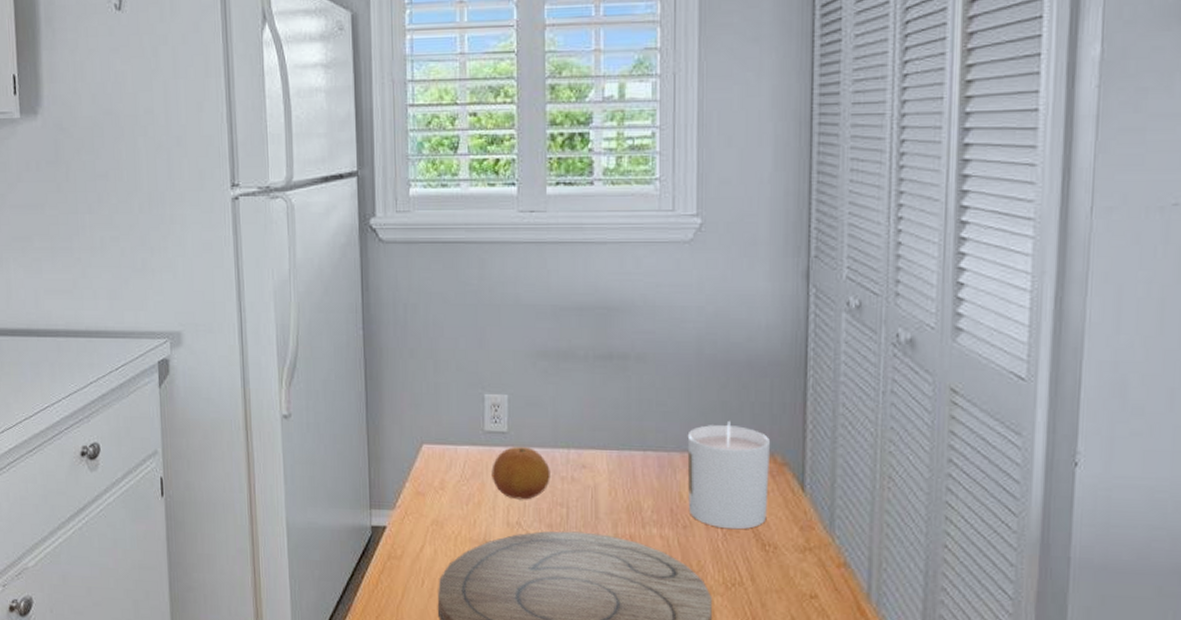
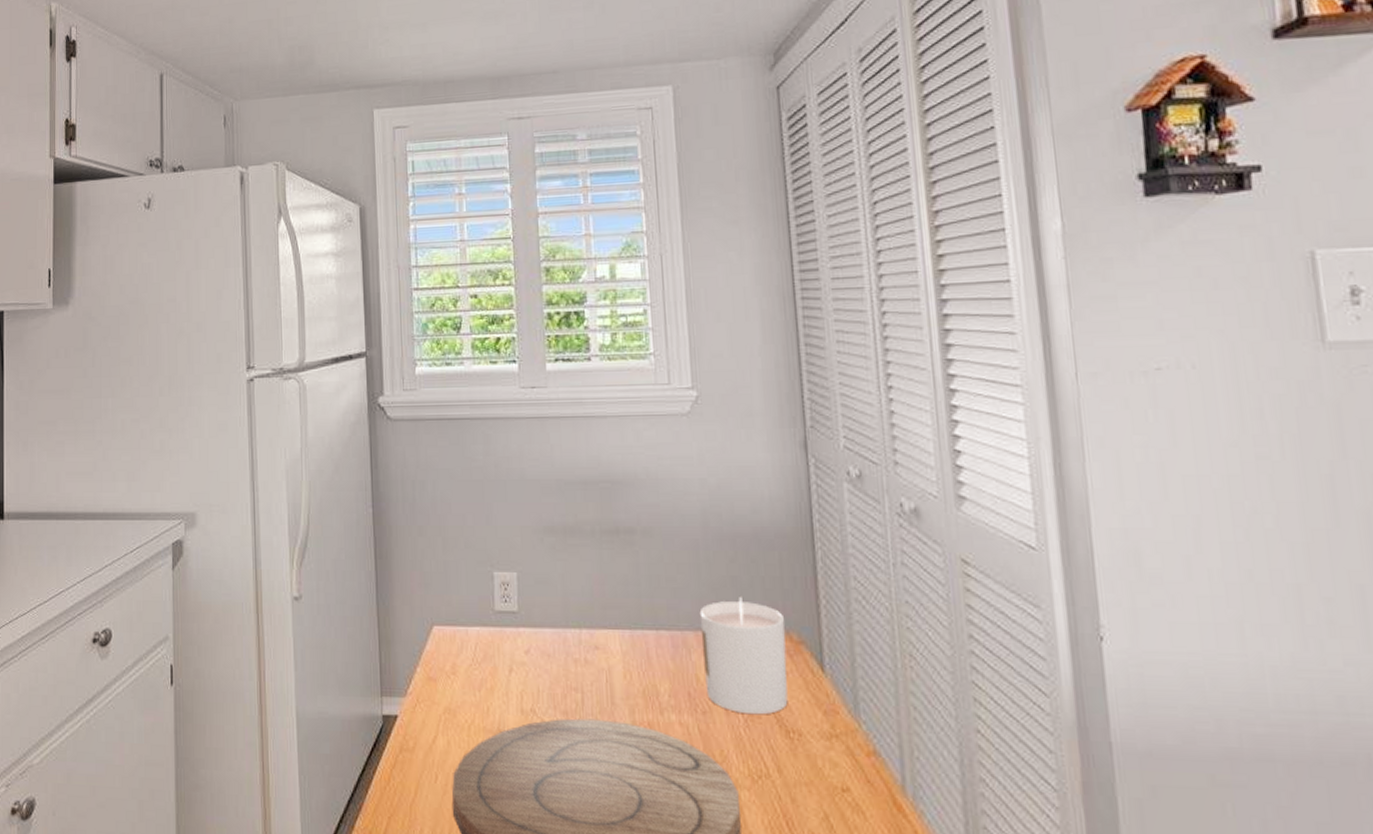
fruit: present [491,447,550,500] -> none [503,627,563,685]

